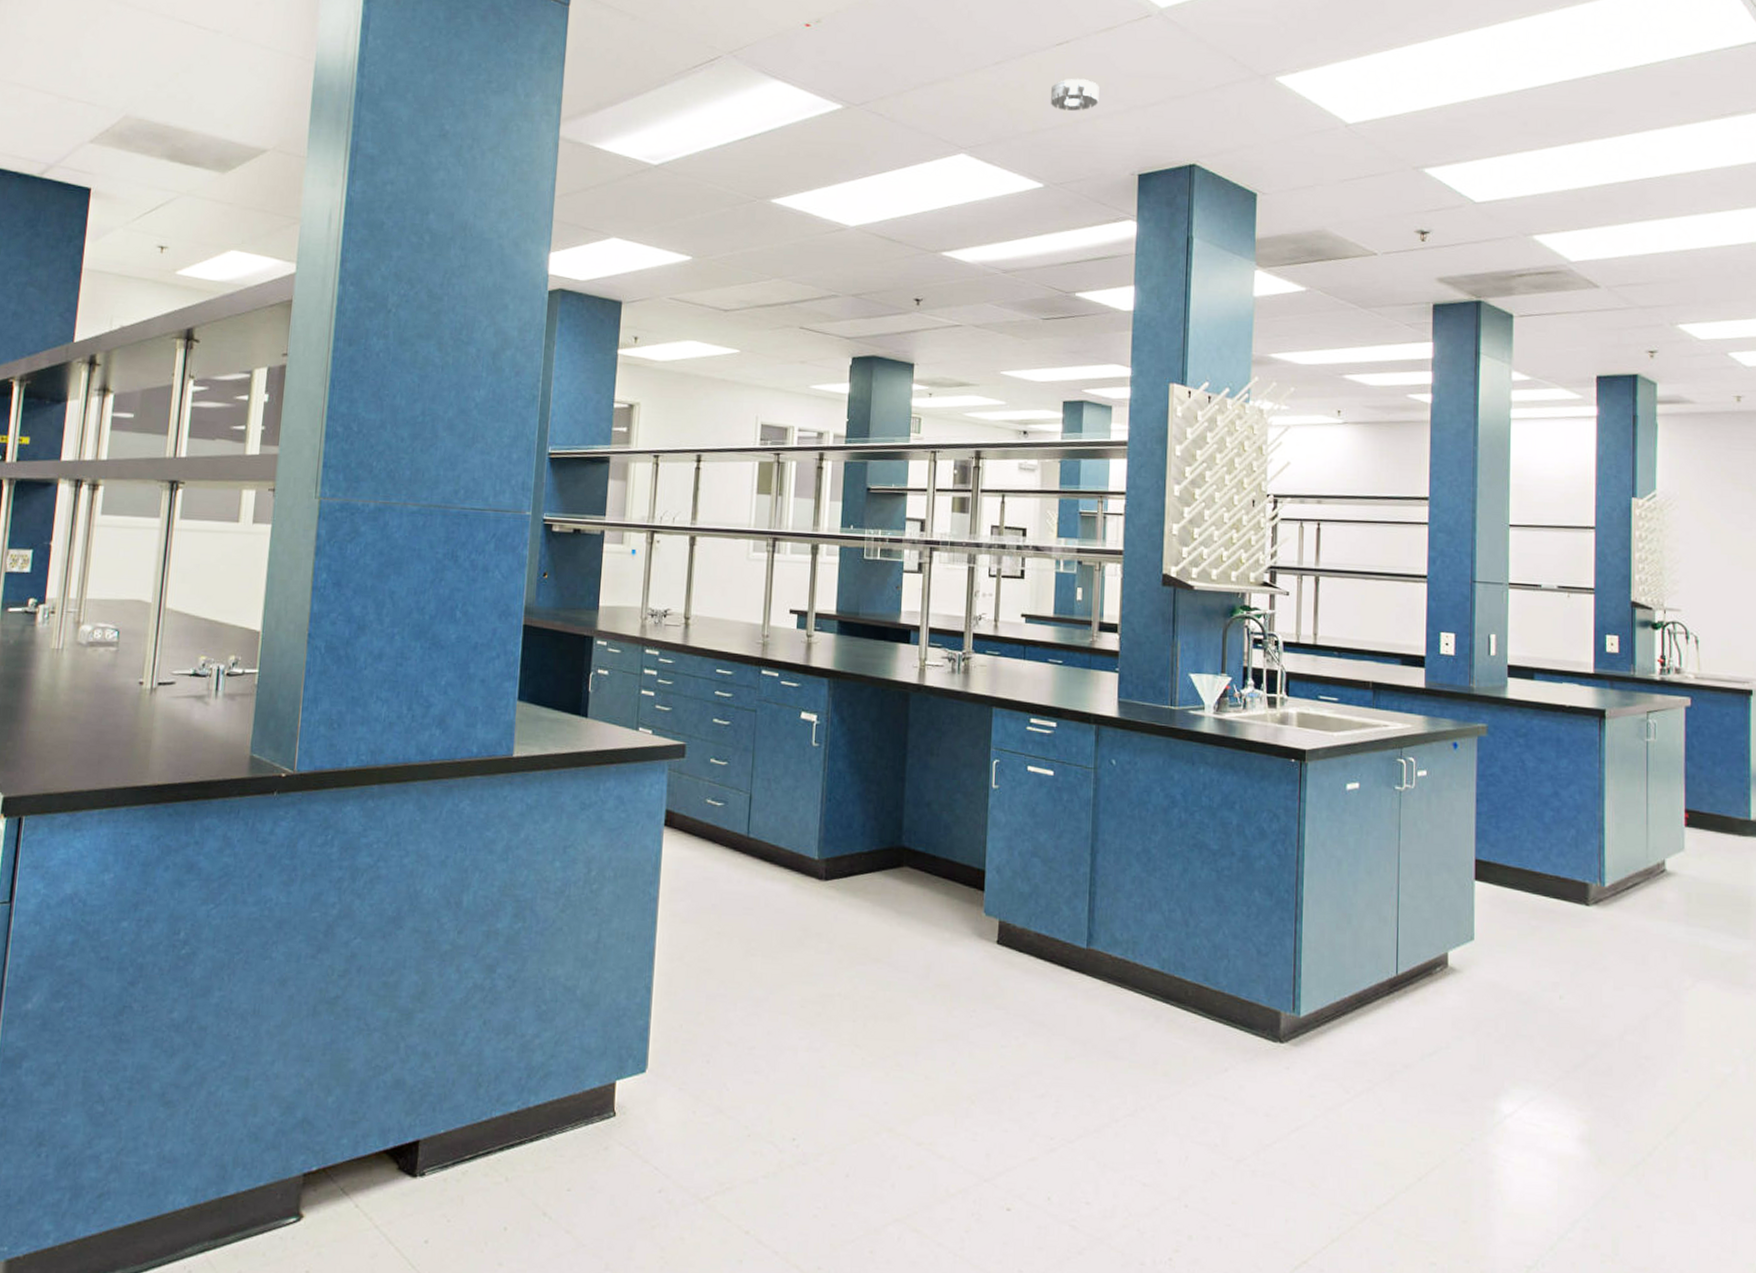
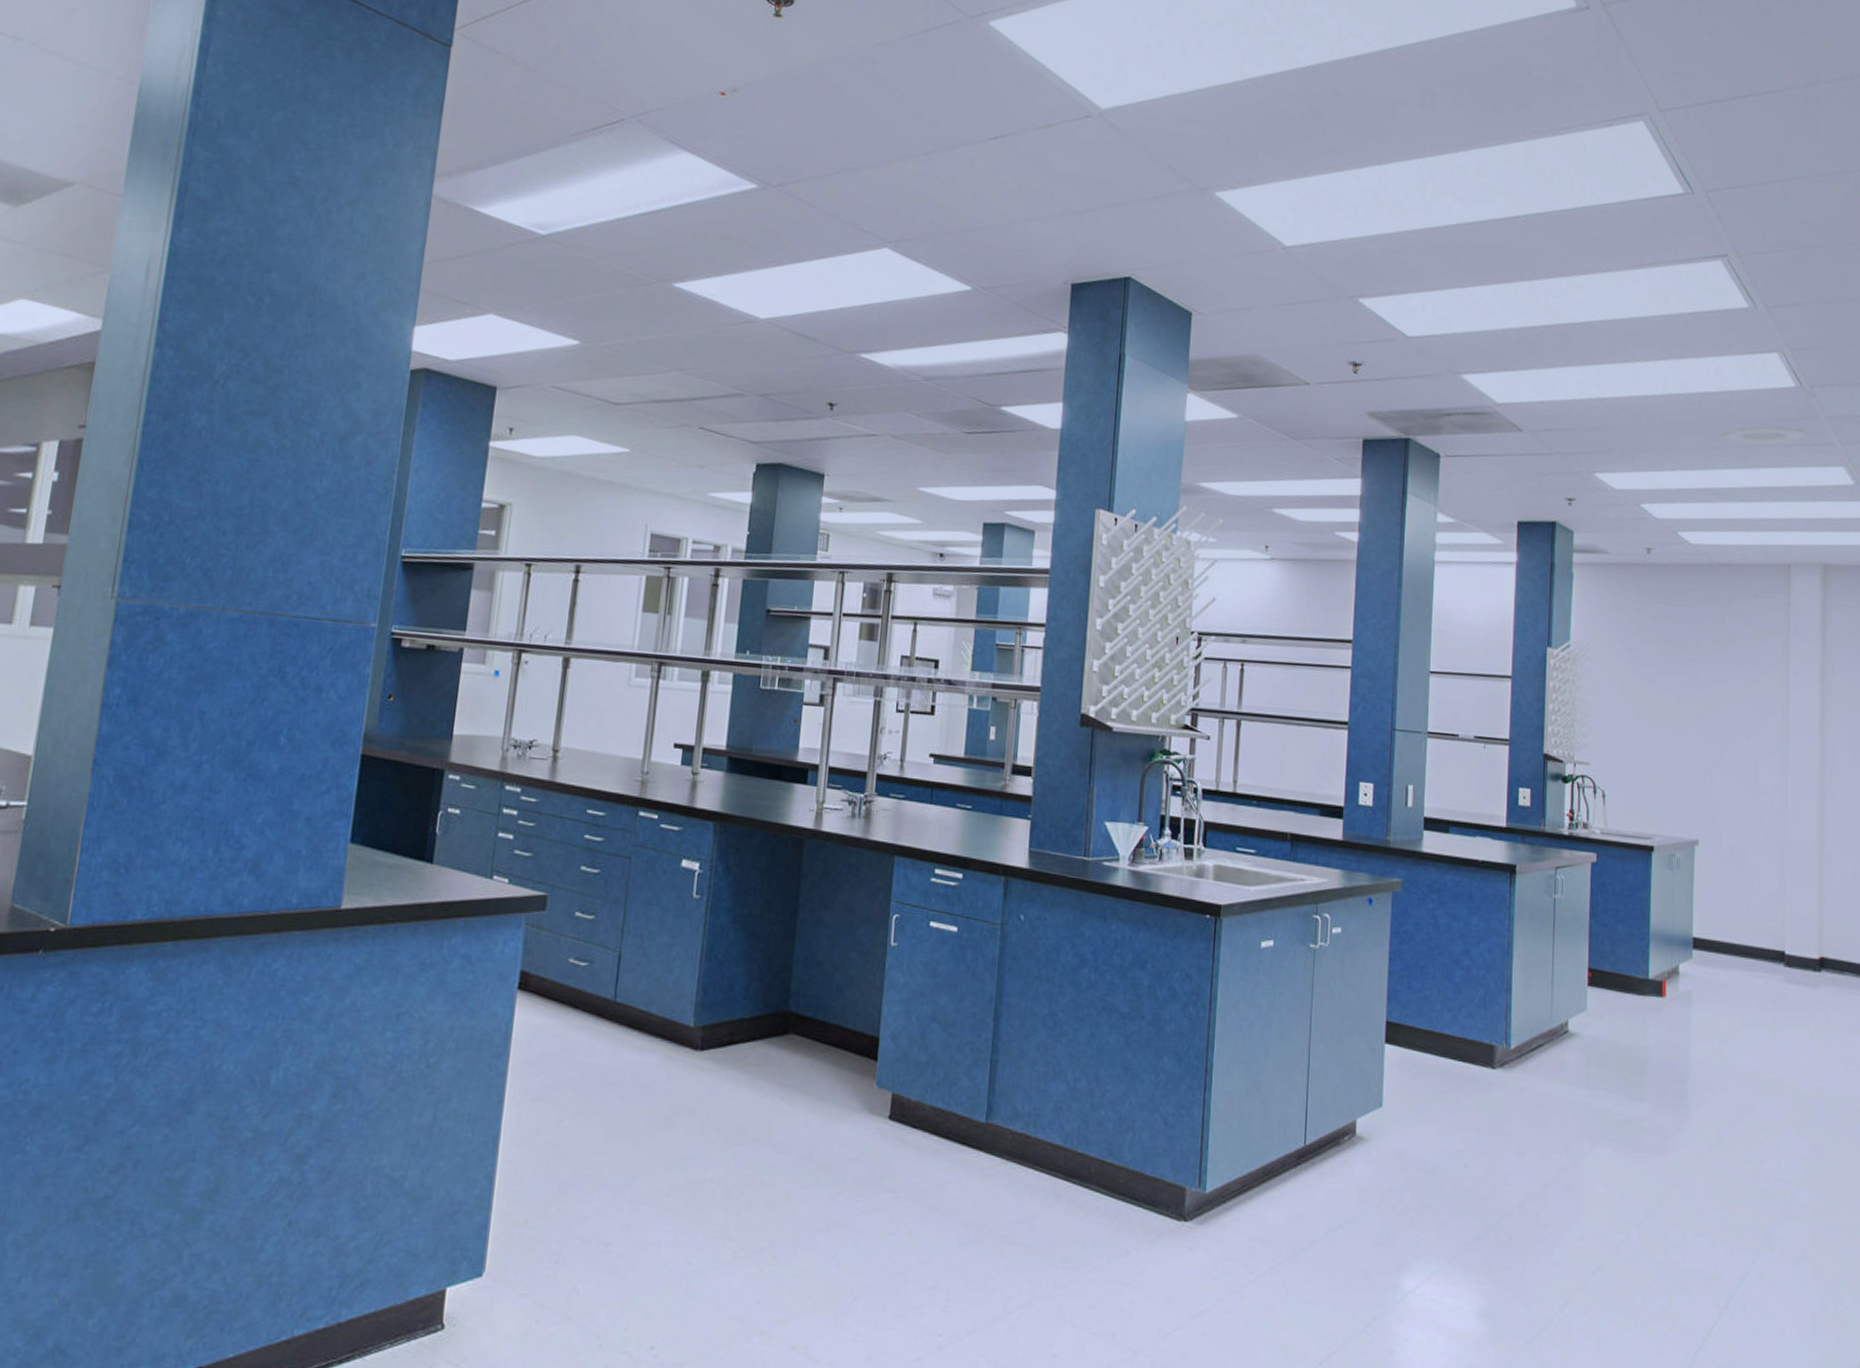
smoke detector: present [1050,78,1099,111] -> none [982,176,1035,212]

